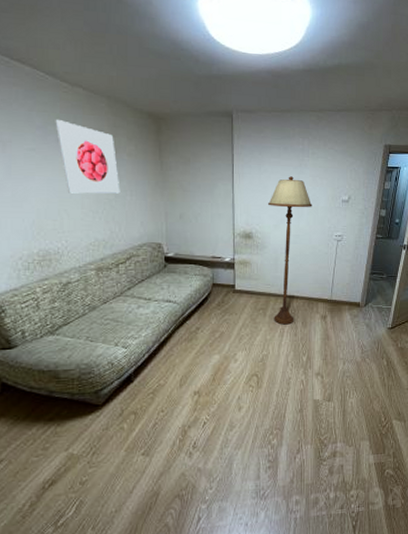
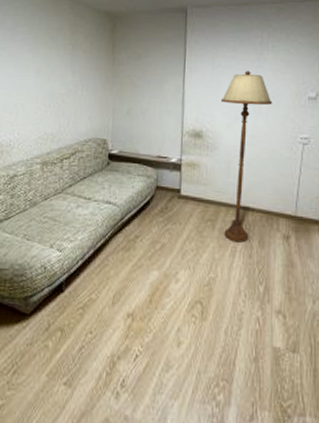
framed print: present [55,119,120,194] -> none [23,21,73,89]

